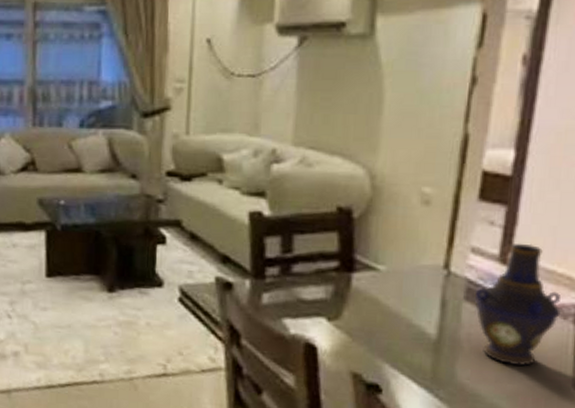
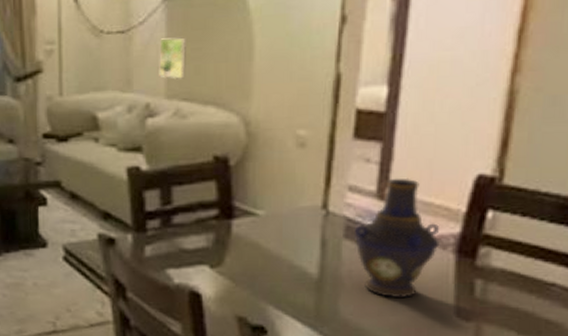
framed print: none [287,85,318,127] -> present [159,37,188,79]

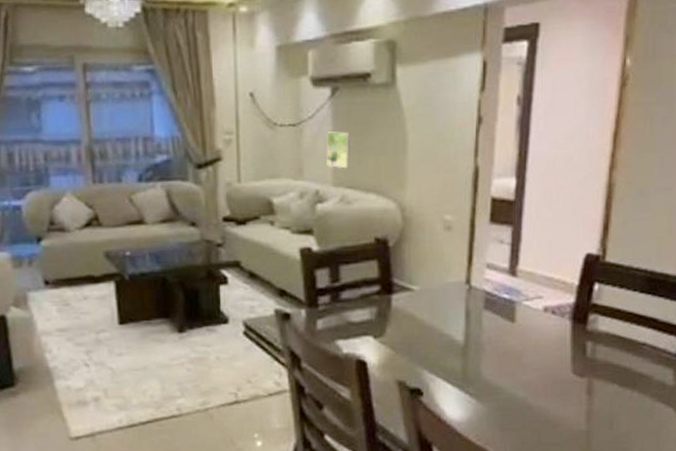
vase: present [353,177,441,297] -> none [492,256,560,359]

